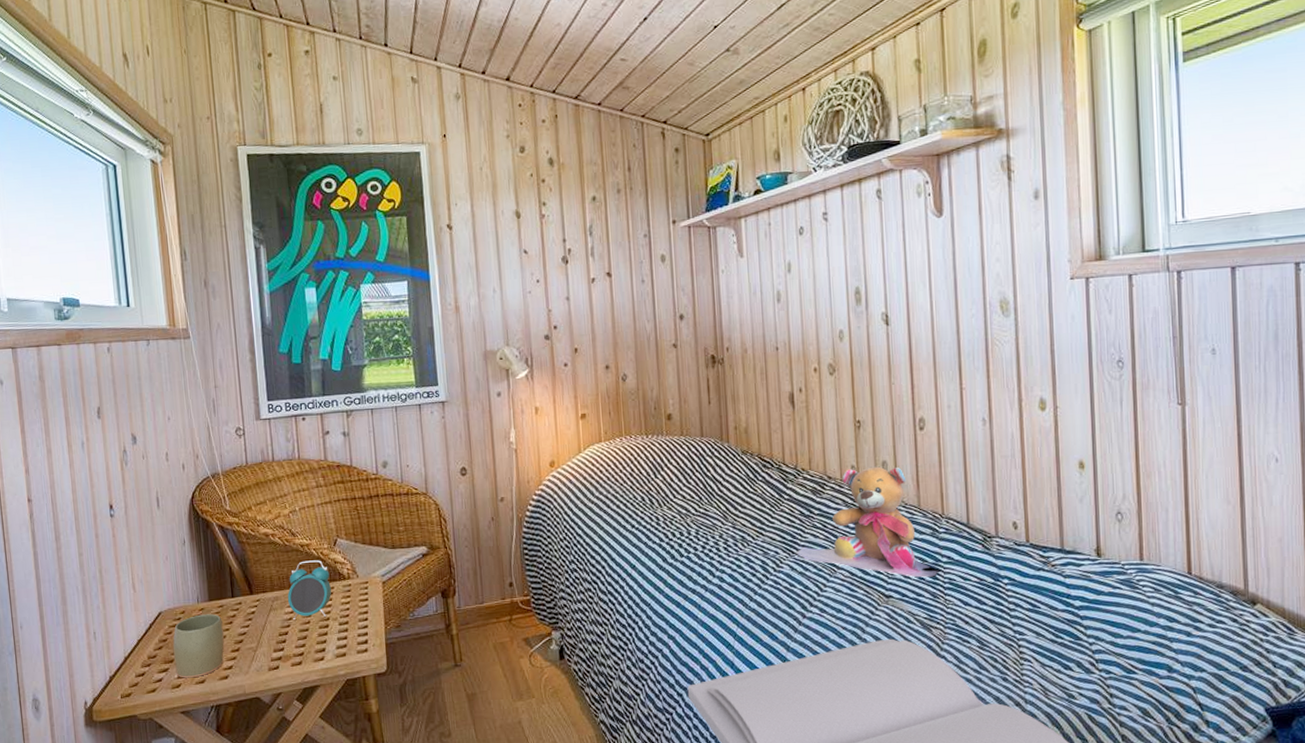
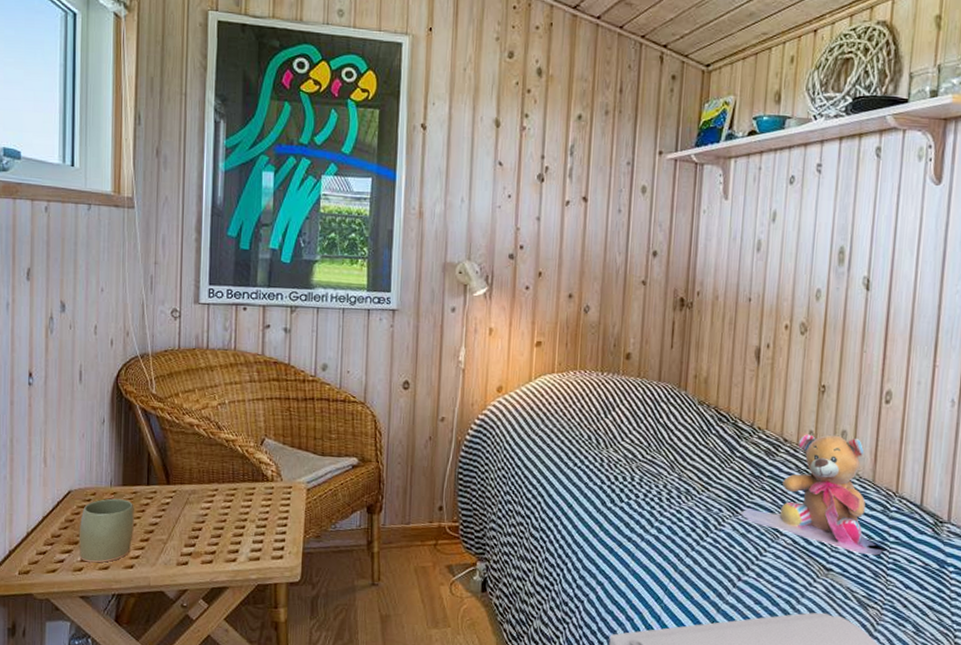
alarm clock: present [288,560,332,621] -> none [206,456,253,518]

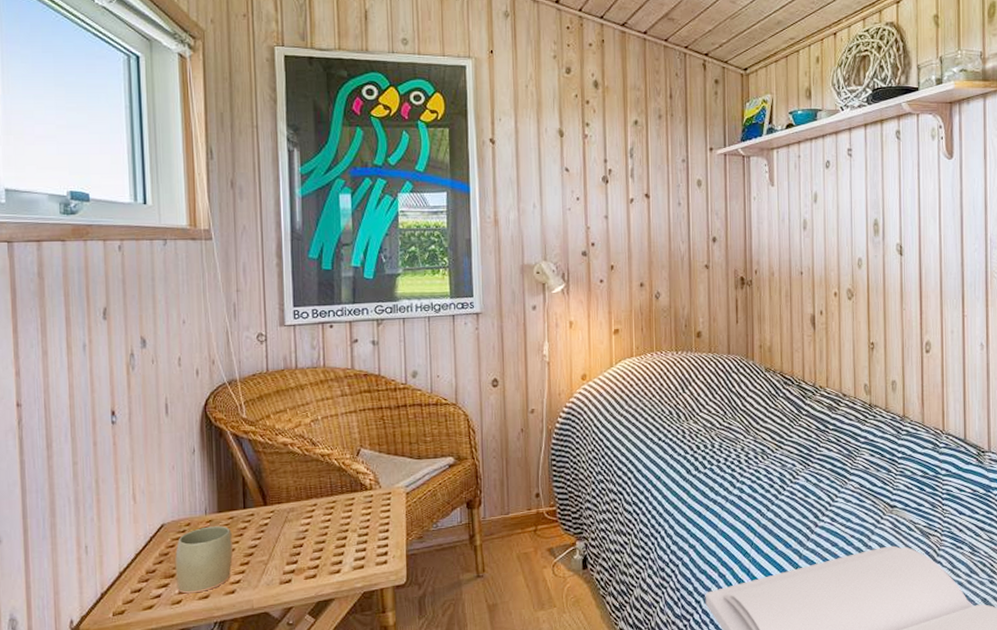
teddy bear: present [739,434,887,556] -> none [811,385,940,489]

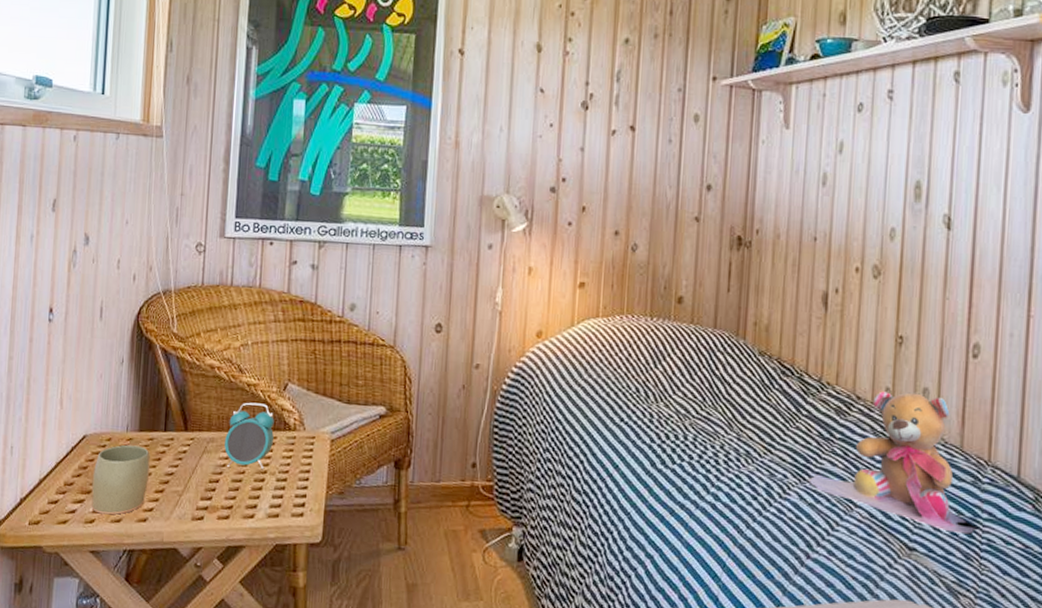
alarm clock: none [305,470,352,532] -> present [224,402,275,471]
teddy bear: none [811,385,940,489] -> present [807,391,979,535]

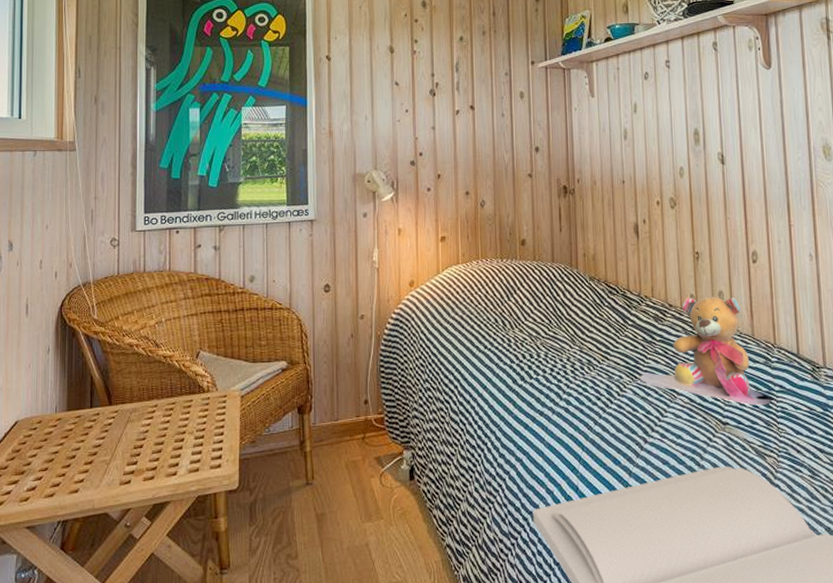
mug: present [91,444,150,515] -> none [25,424,79,491]
alarm clock: present [224,402,275,471] -> none [146,372,190,433]

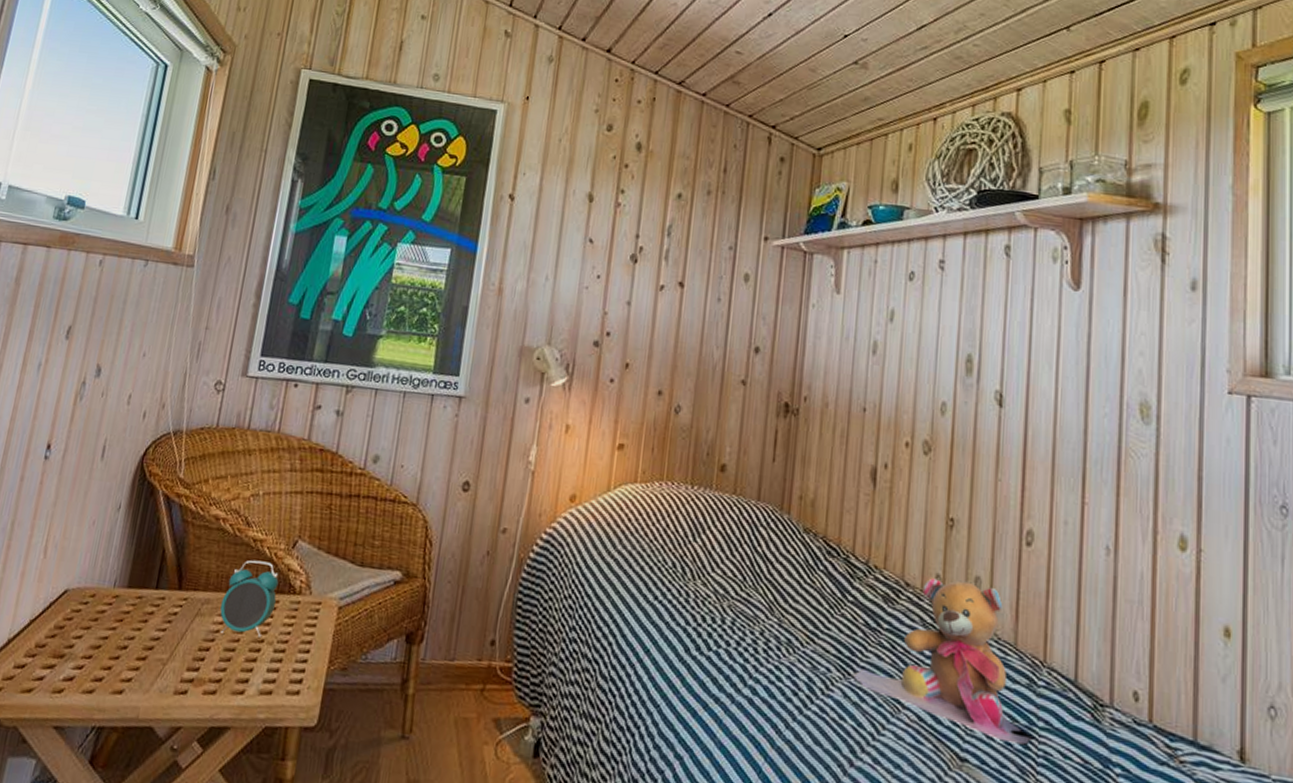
alarm clock: none [146,372,190,433] -> present [219,560,279,639]

